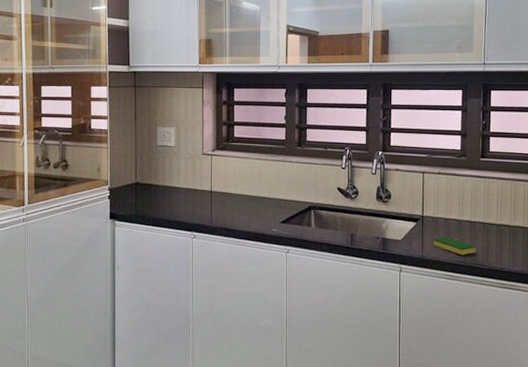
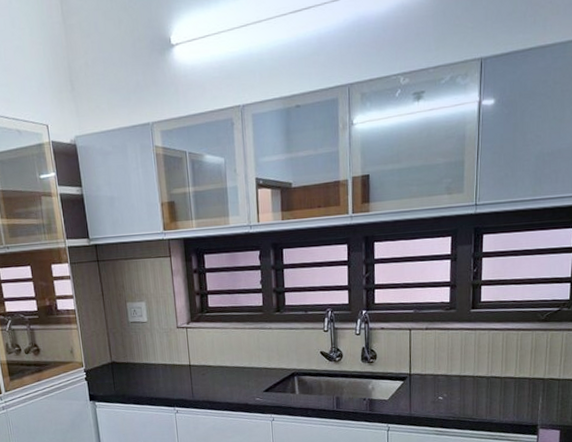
dish sponge: present [433,237,476,256] -> none [421,393,466,411]

